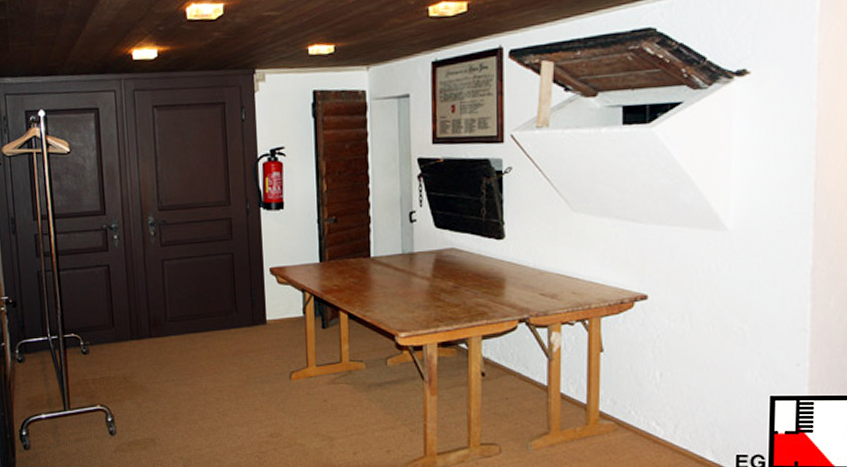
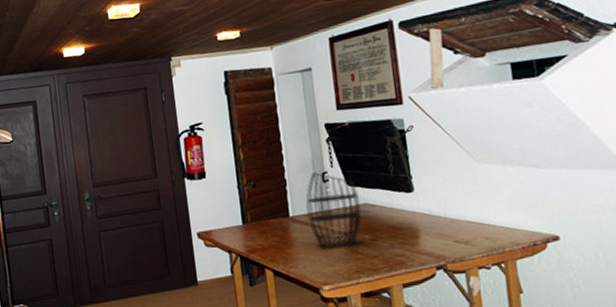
decorative basket: none [388,211,448,295] -> present [306,172,361,250]

